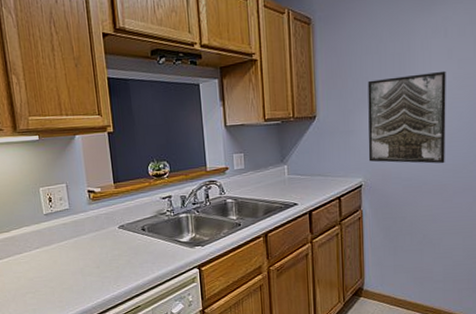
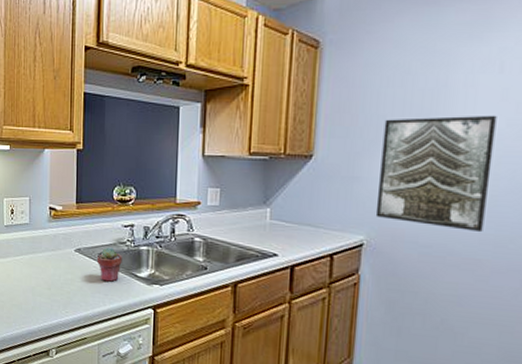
potted succulent: none [141,219,165,251] -> present [97,247,122,282]

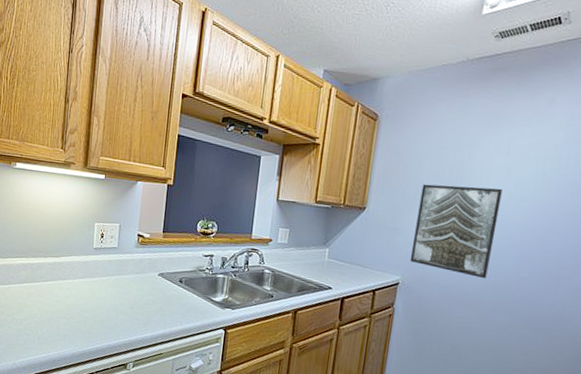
potted succulent: present [97,247,122,282] -> none [178,273,201,304]

